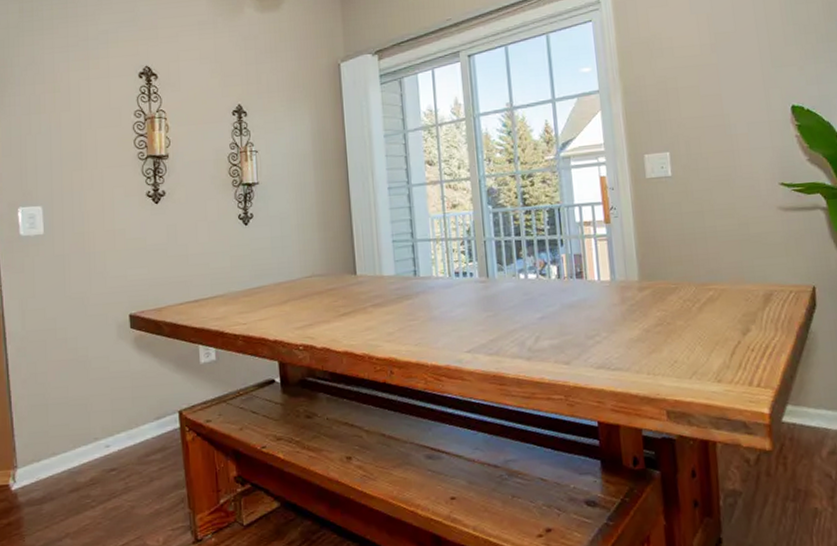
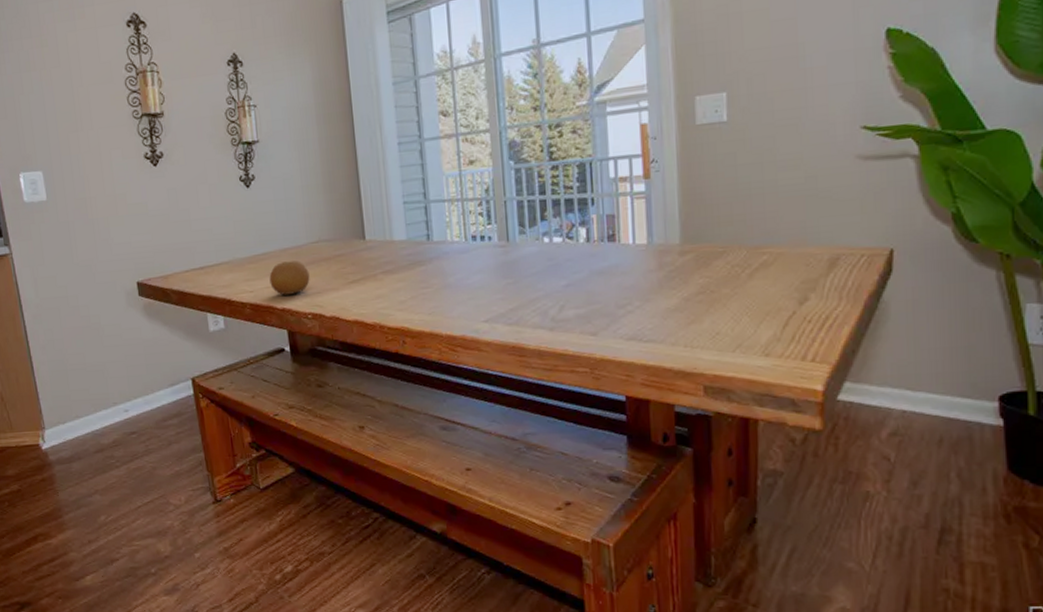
fruit: none [263,294,303,328] -> present [269,260,310,295]

